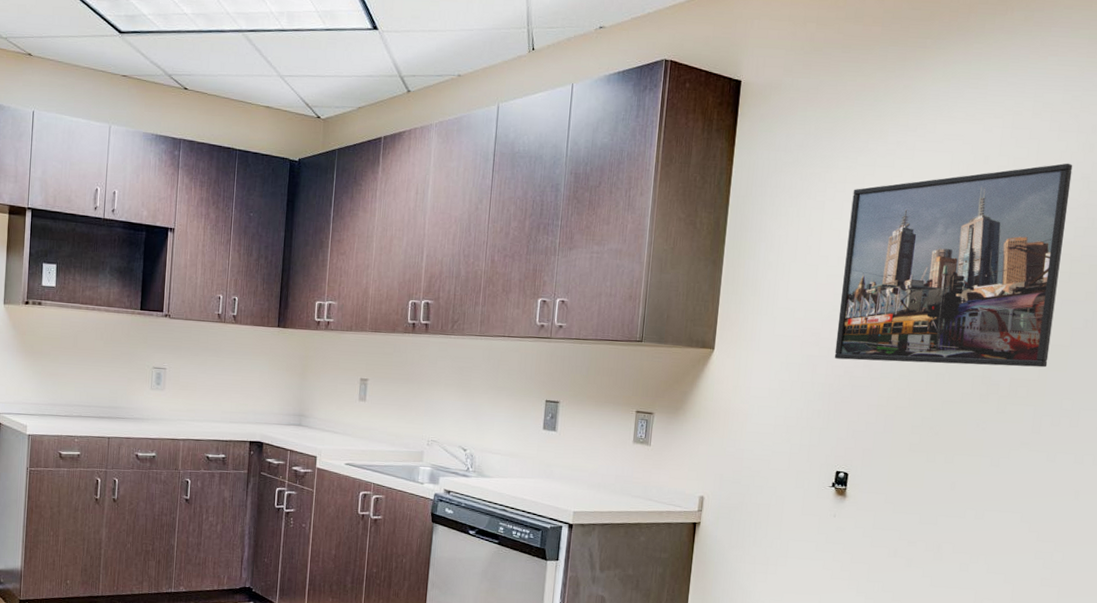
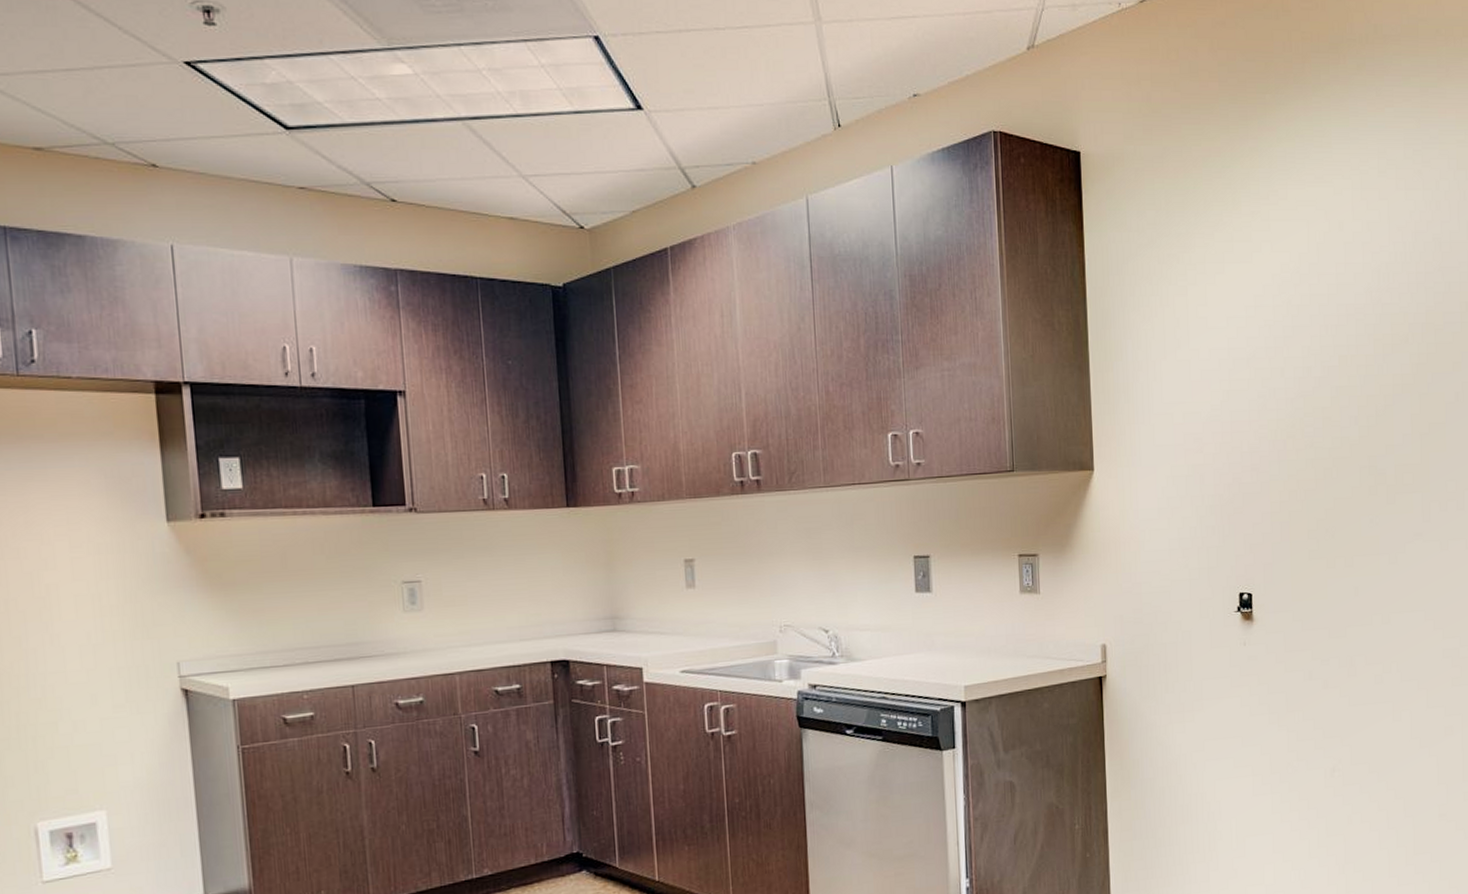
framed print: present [834,163,1073,368] -> none [1214,223,1428,465]

